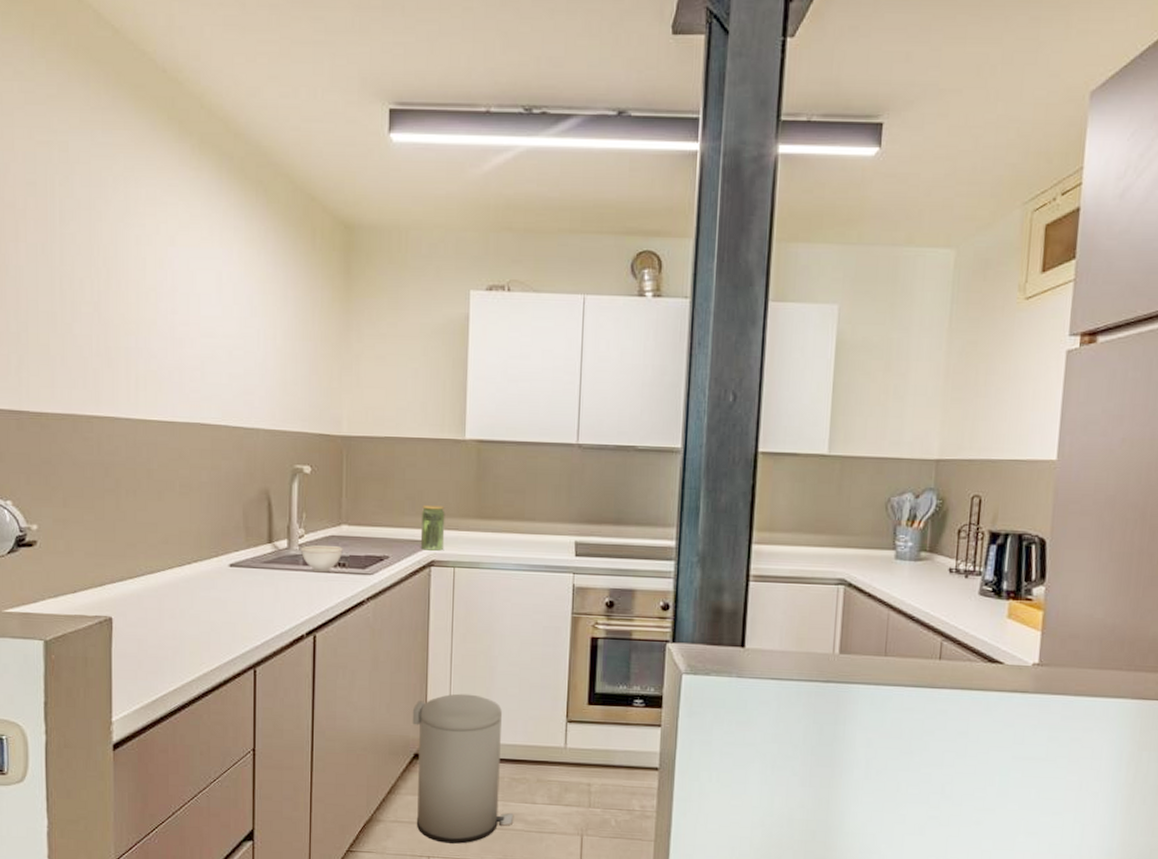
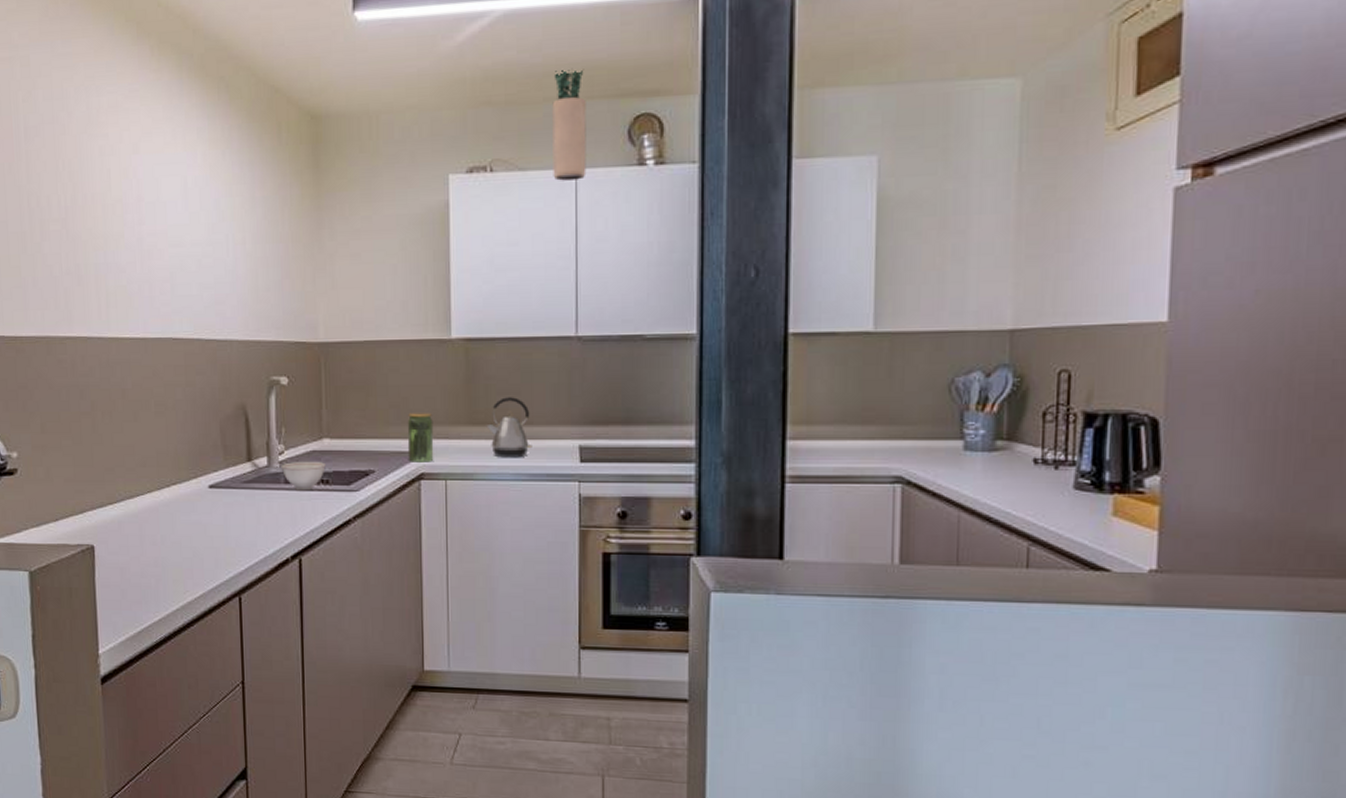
pedal bin: present [412,693,514,844] -> none [407,618,525,785]
kettle: none [493,495,534,550] -> present [486,397,532,458]
vase: none [563,206,596,305] -> present [552,70,587,181]

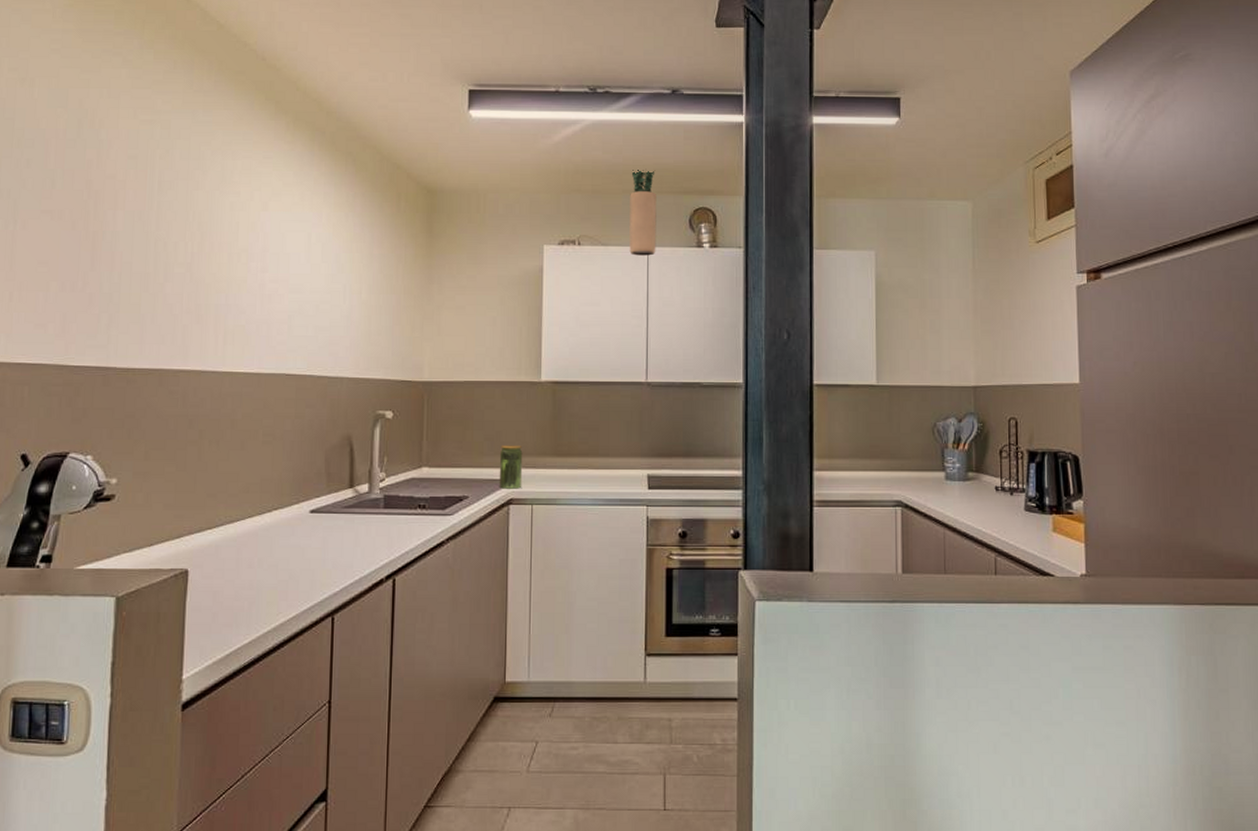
bowl: present [281,462,326,491] -> none [381,489,423,515]
kettle: present [486,397,532,458] -> none [569,432,608,485]

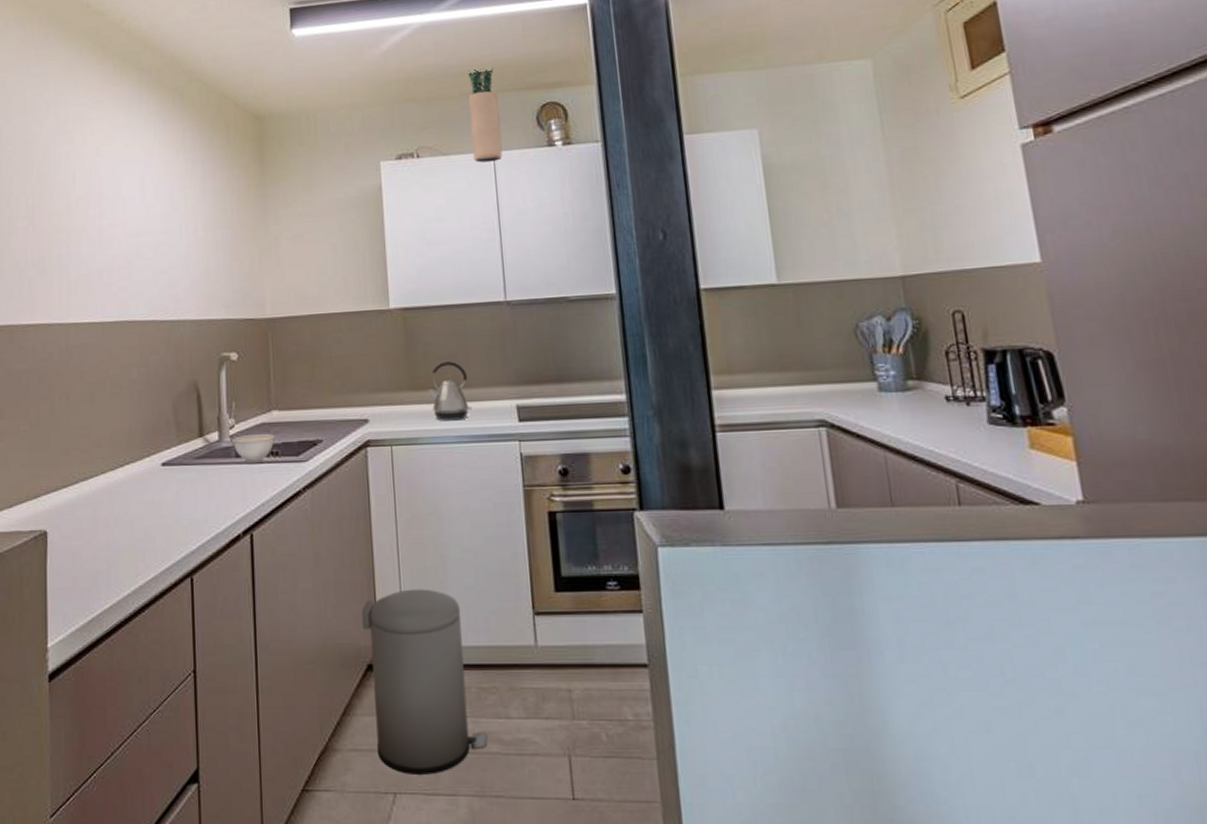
bowl: none [381,489,423,515] -> present [231,434,275,464]
pedal bin: none [491,631,596,791] -> present [361,589,488,775]
jar: present [499,445,523,489] -> none [351,381,379,430]
kettle: none [569,432,608,485] -> present [427,361,472,421]

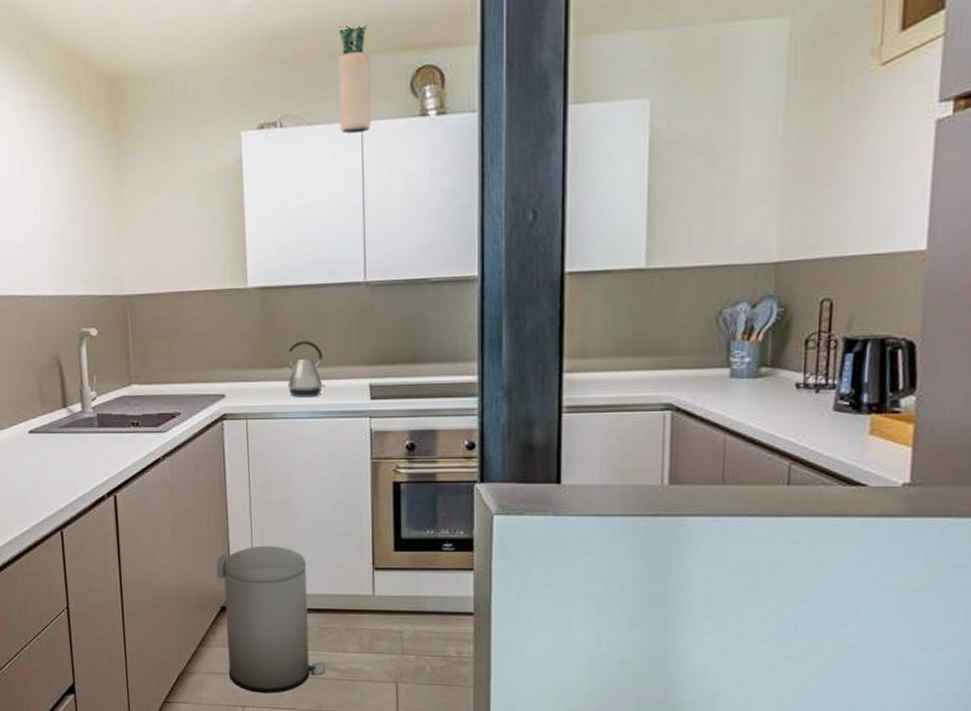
bowl: present [231,434,275,464] -> none [94,406,135,434]

